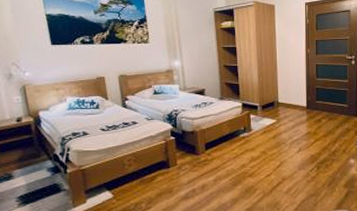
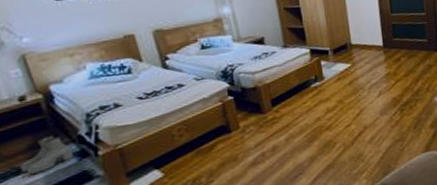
boots: none [11,151,49,182] -> present [21,135,74,176]

